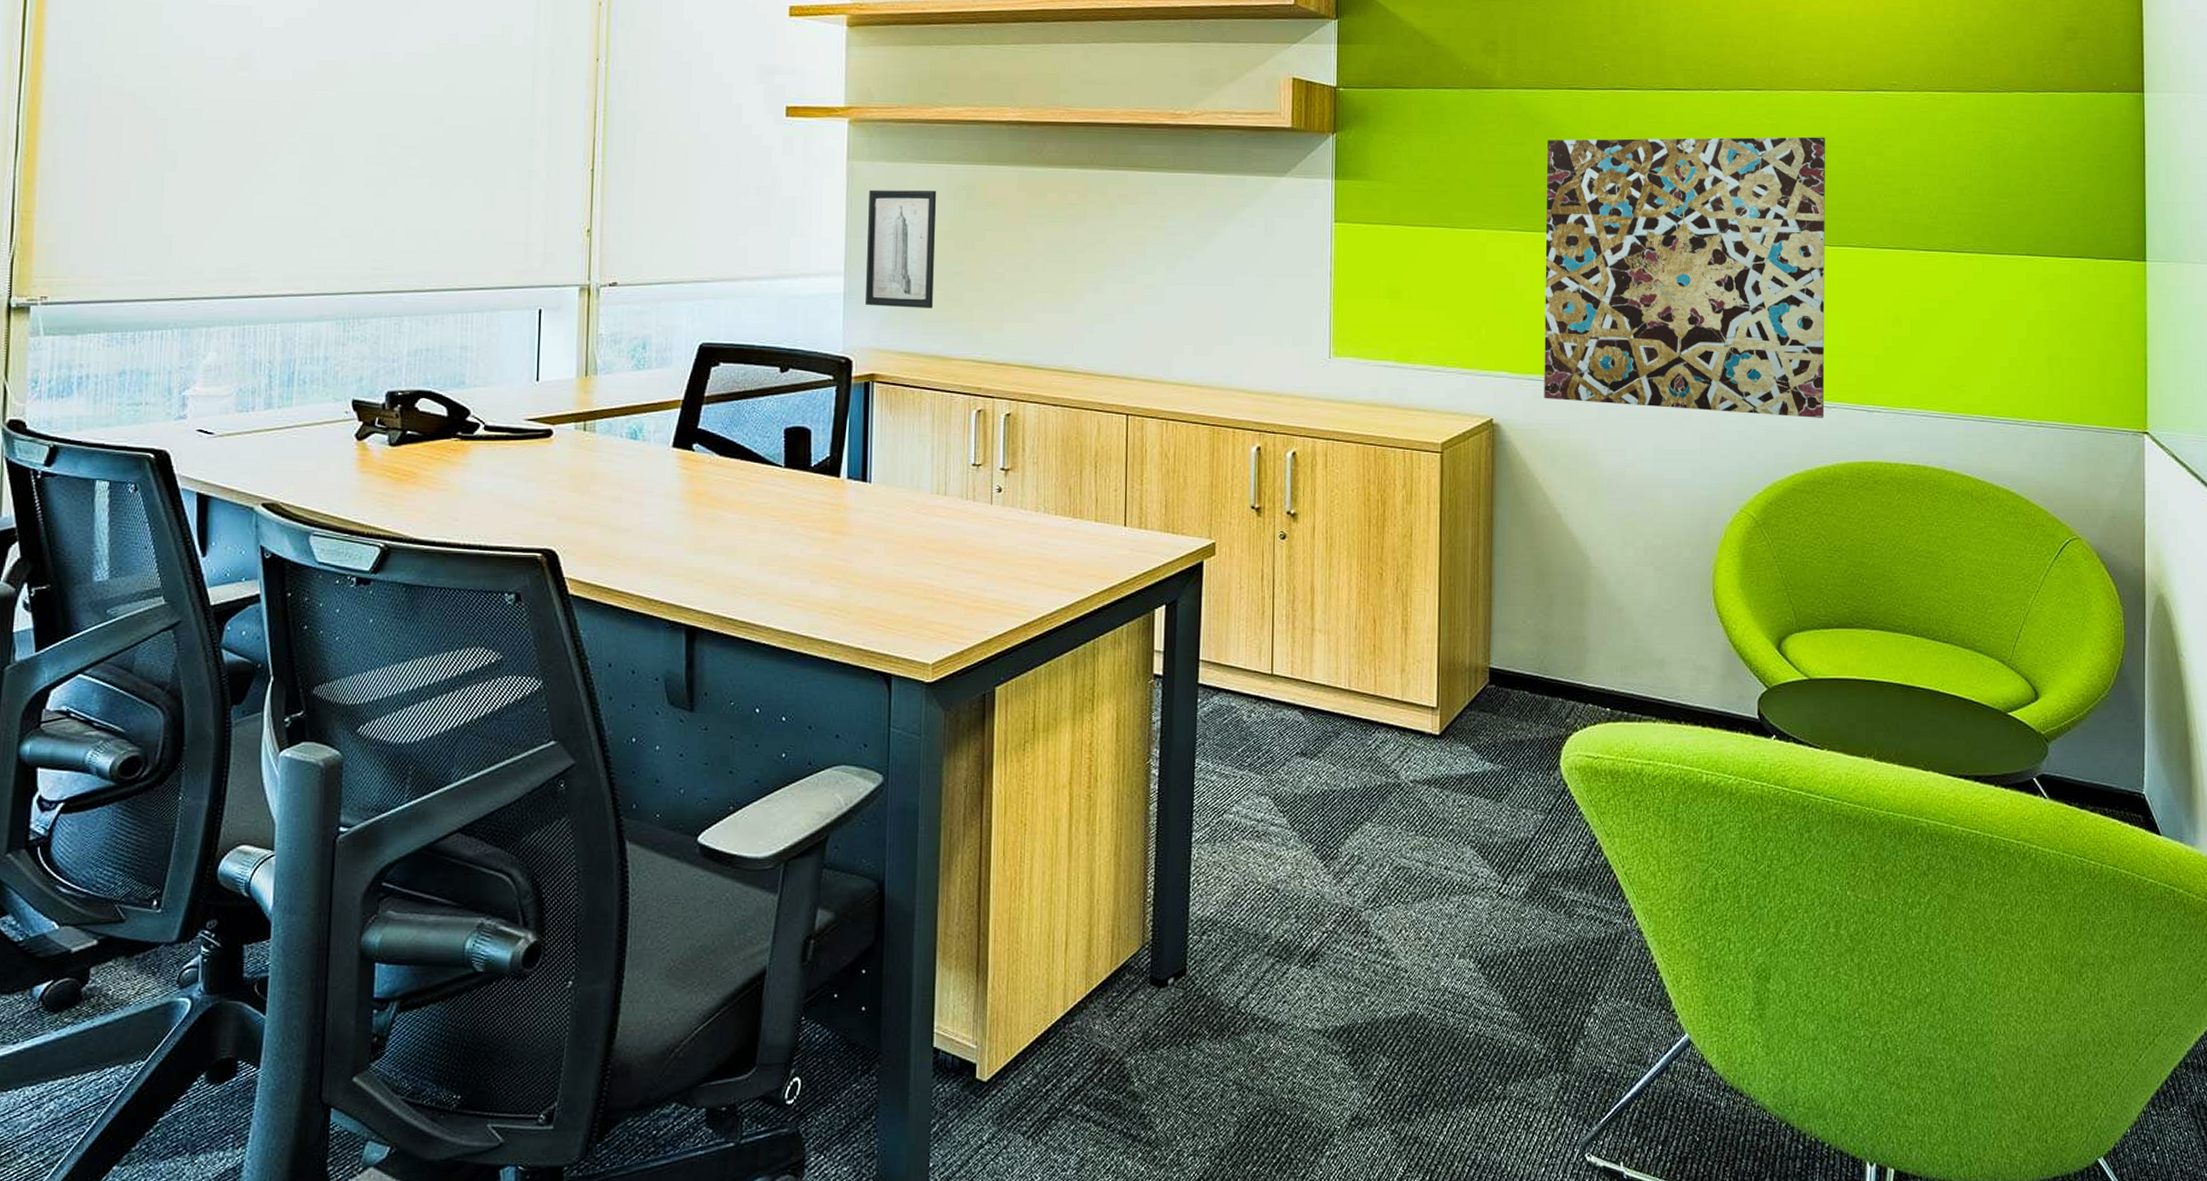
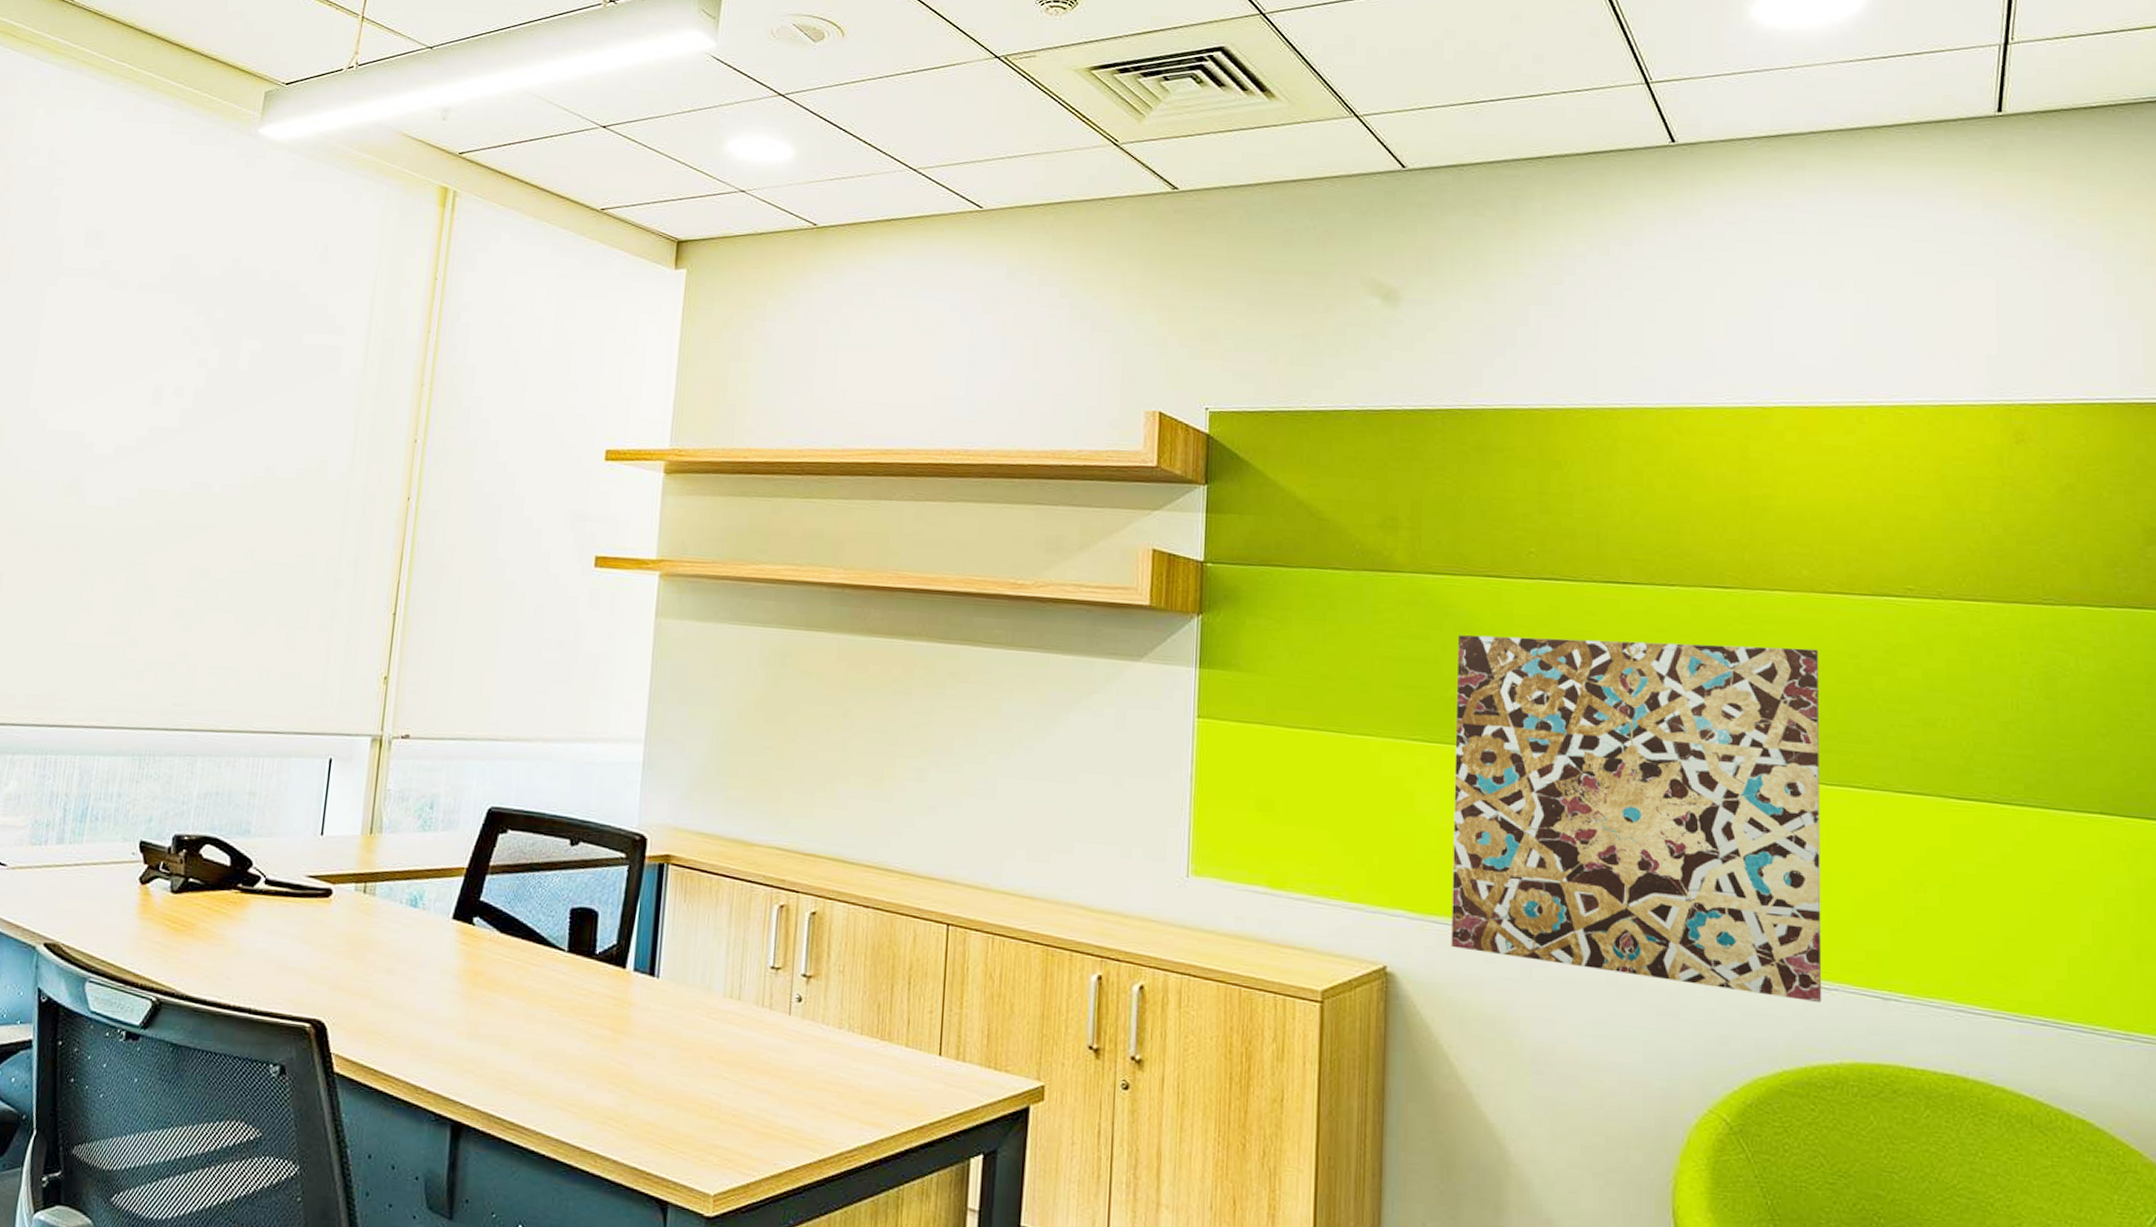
wall art: present [866,189,937,308] -> none [665,650,749,786]

